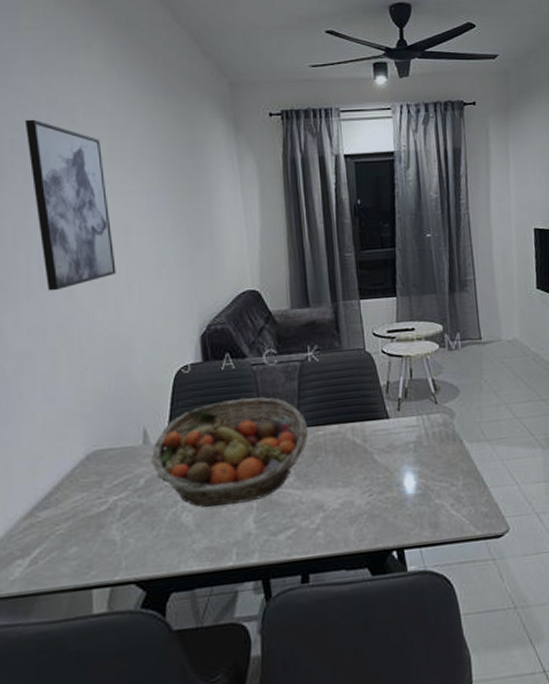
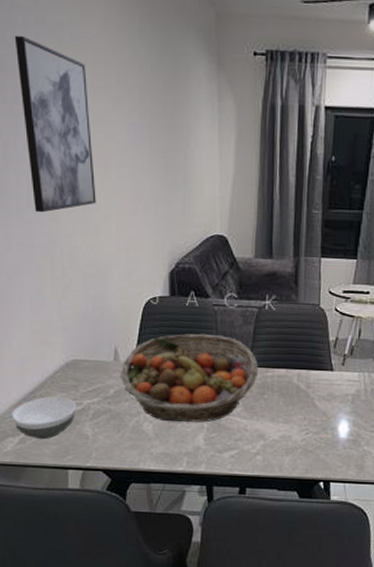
bowl: none [19,497,100,557] -> present [11,396,76,440]

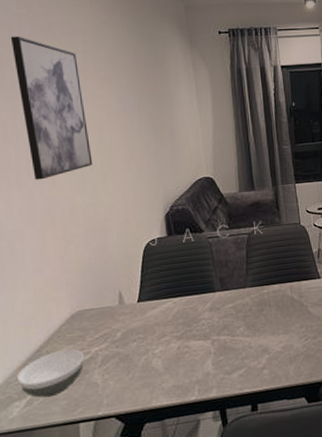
fruit basket: present [120,333,258,422] -> none [126,264,255,354]

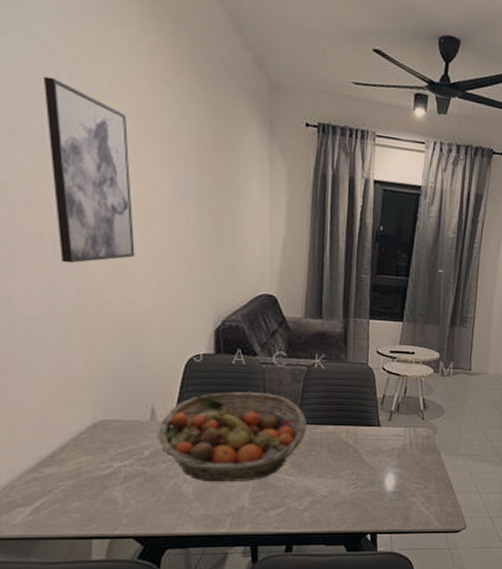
bowl: present [16,349,84,398] -> none [22,460,104,508]
fruit basket: none [126,264,255,354] -> present [156,391,307,482]

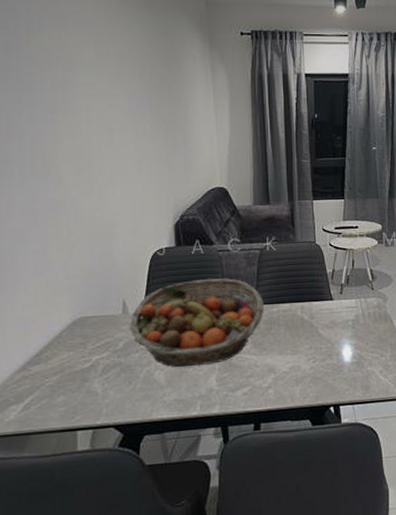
wall art: present [43,76,135,264] -> none [18,23,101,179]

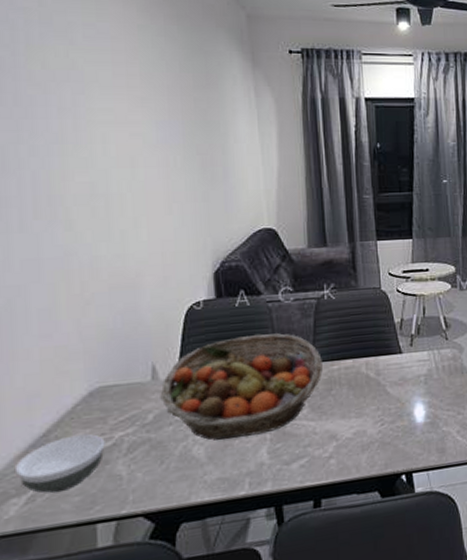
bowl: none [14,355,85,404] -> present [14,433,105,494]

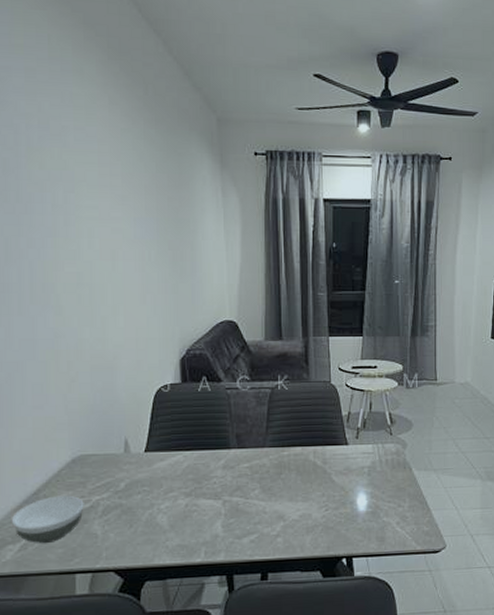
fruit basket: present [160,333,323,440] -> none [131,417,274,511]

